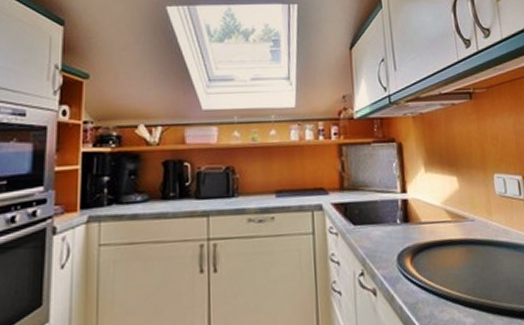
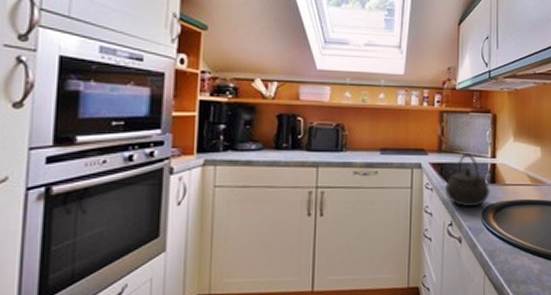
kettle: none [352,188,405,253] -> present [445,152,490,207]

